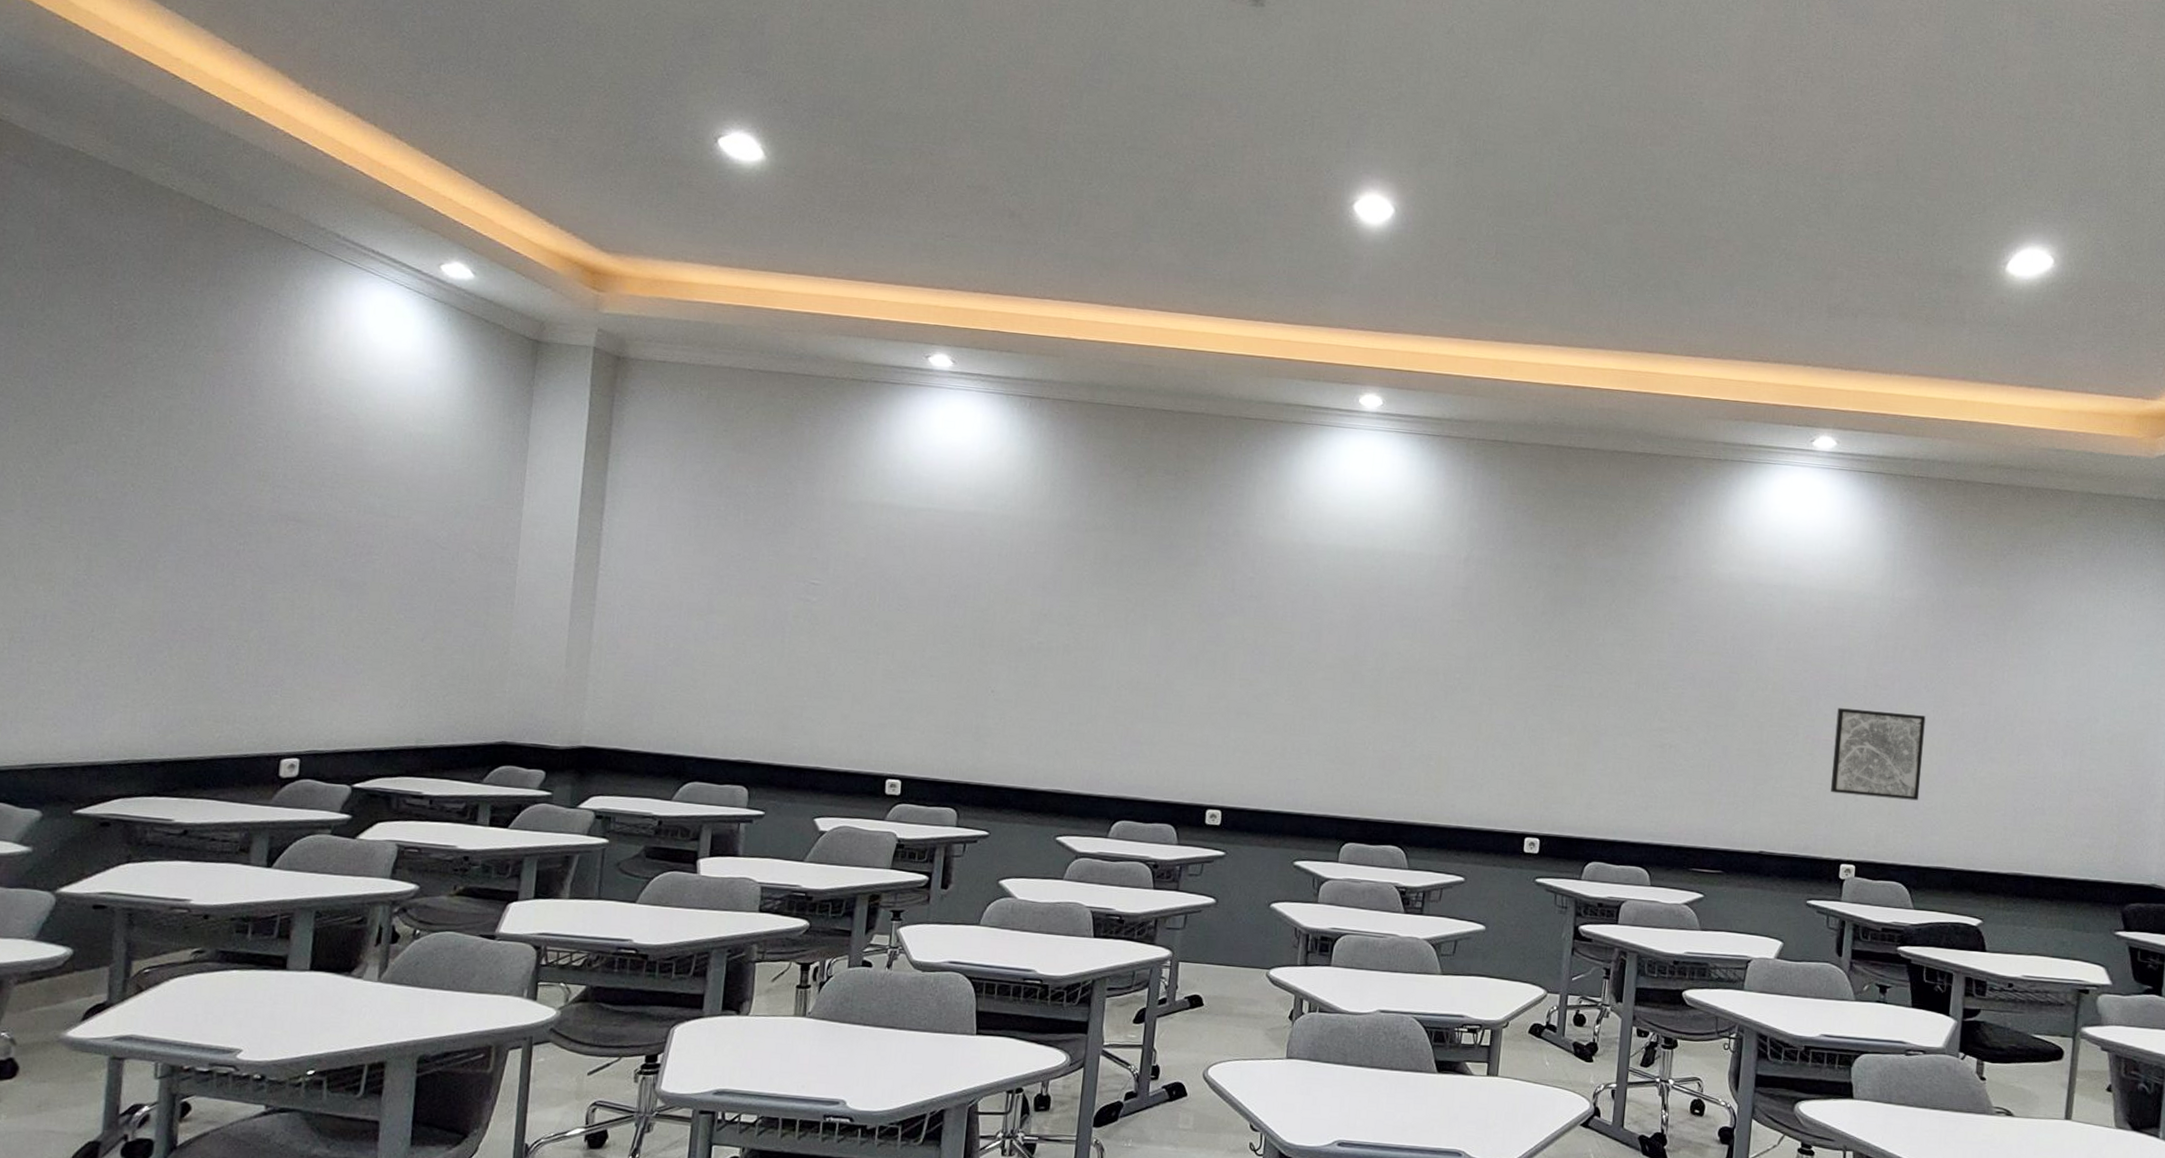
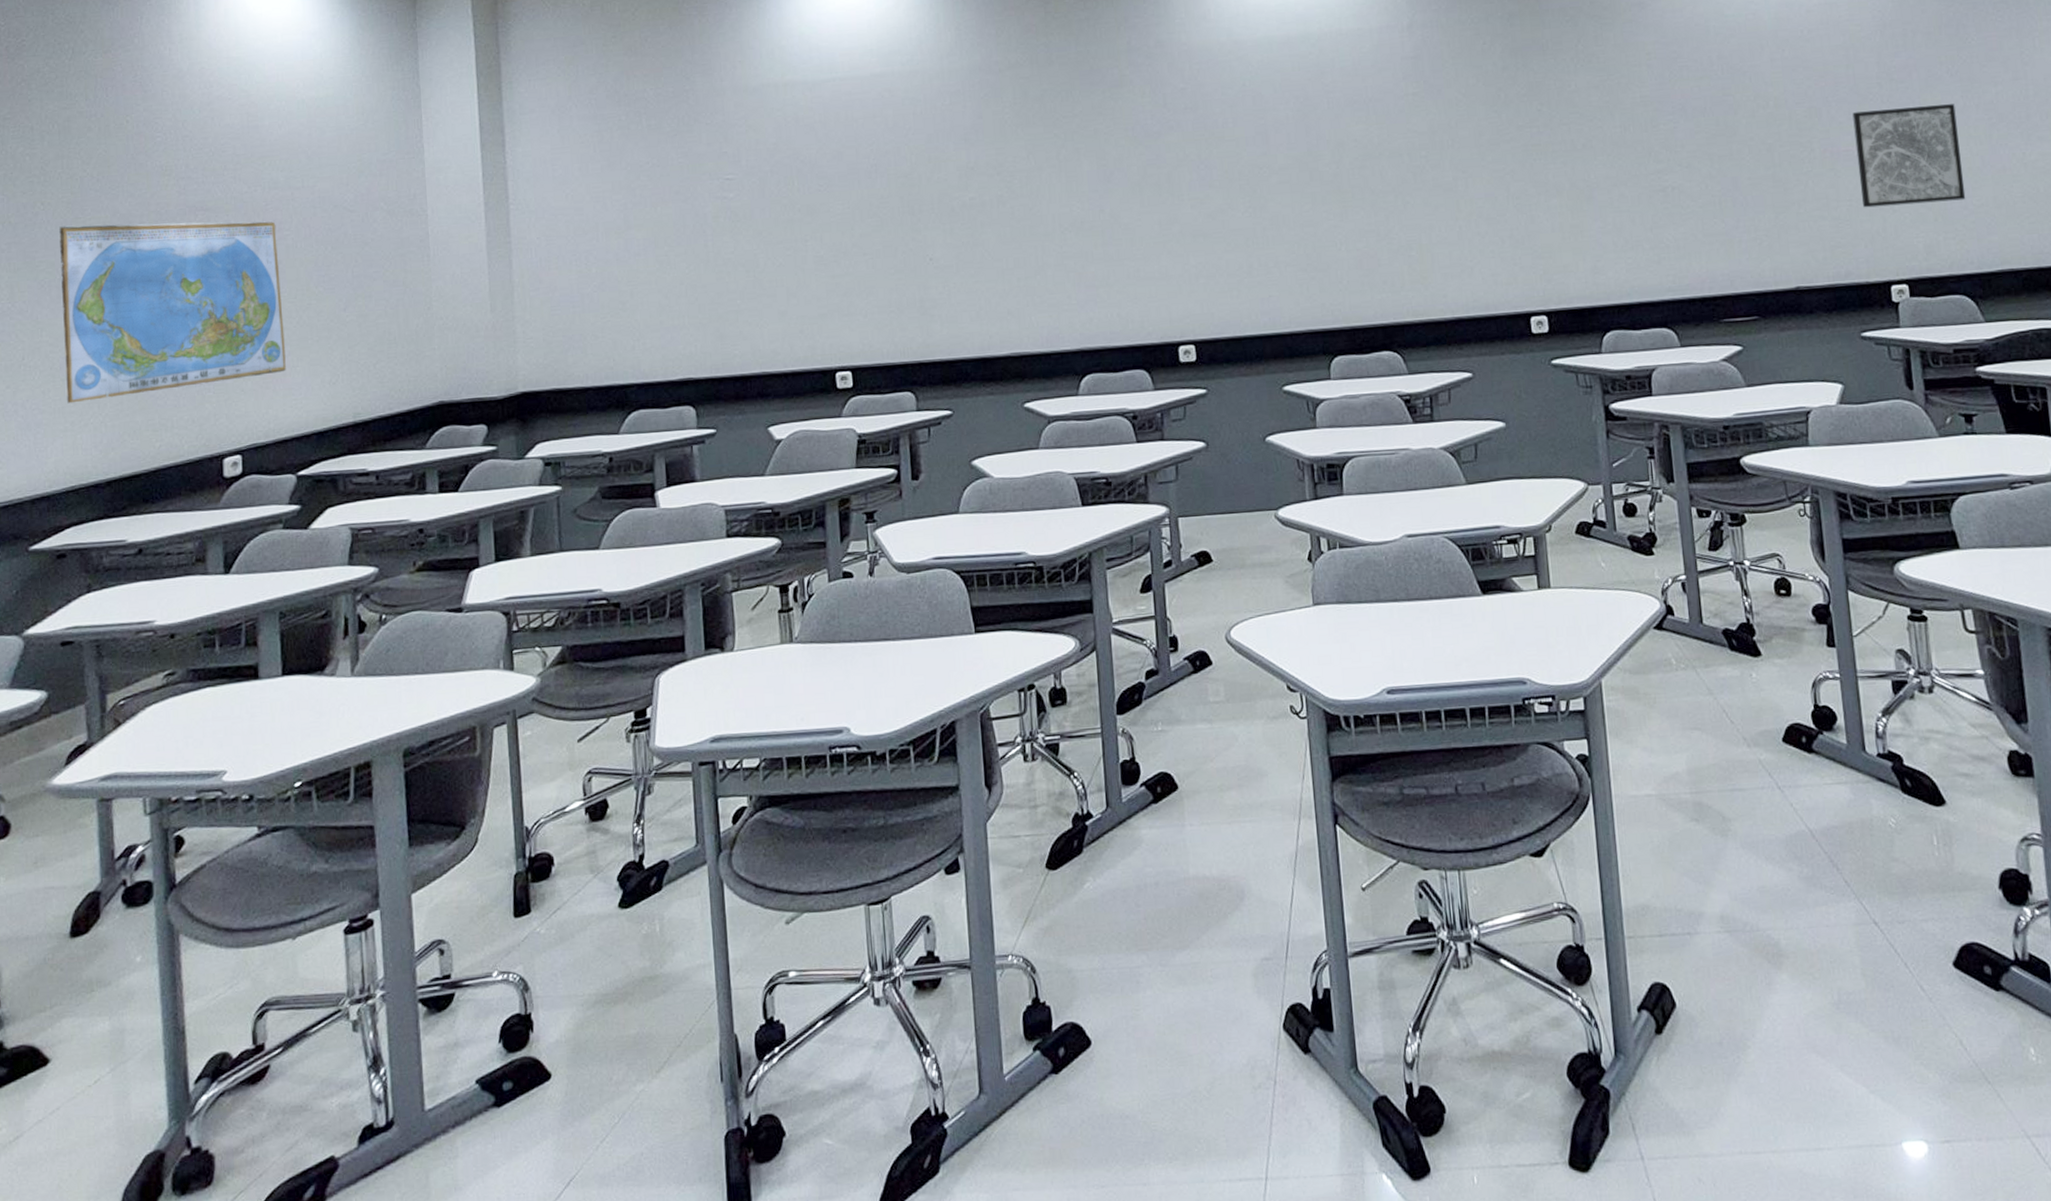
world map: none [130,510,366,688] -> present [58,221,286,404]

